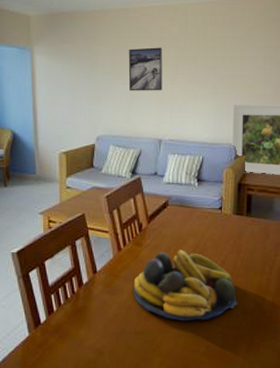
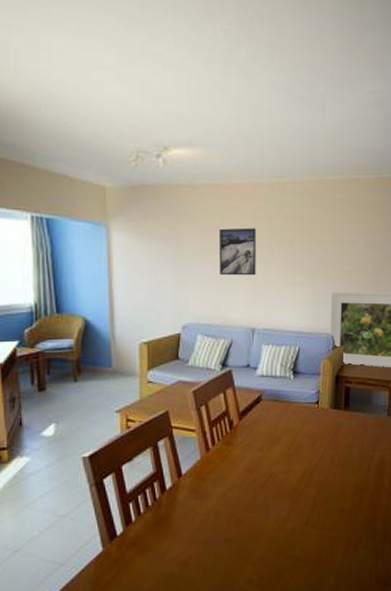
fruit bowl: present [132,250,238,321] -> none [222,448,335,525]

